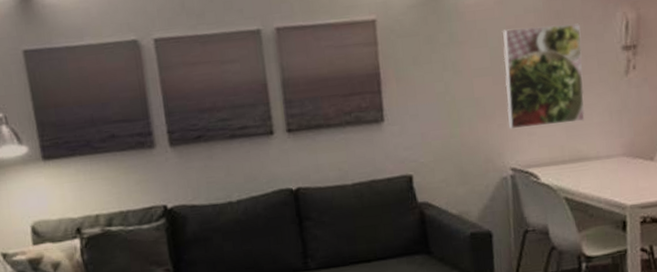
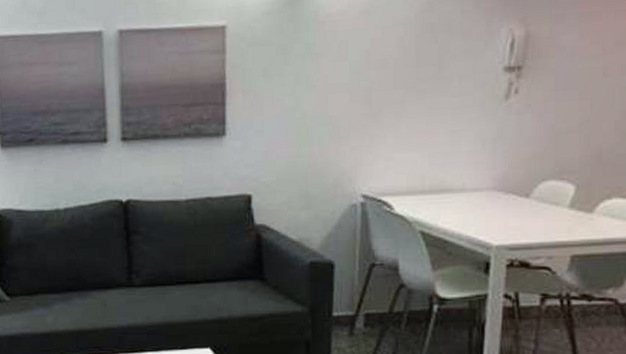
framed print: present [503,23,585,130] -> none [363,38,457,153]

